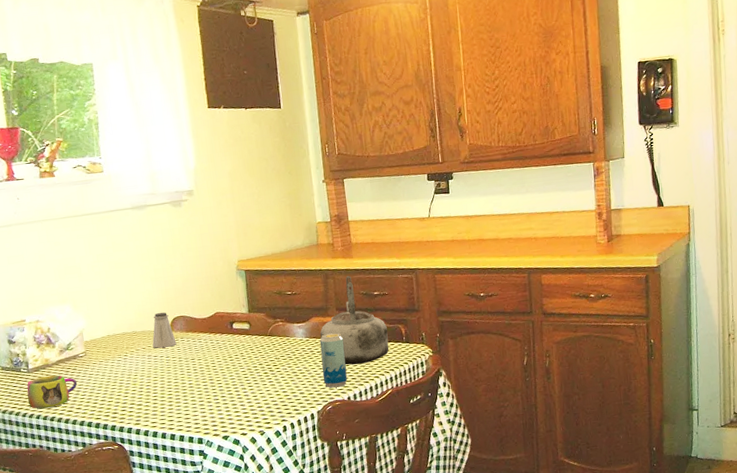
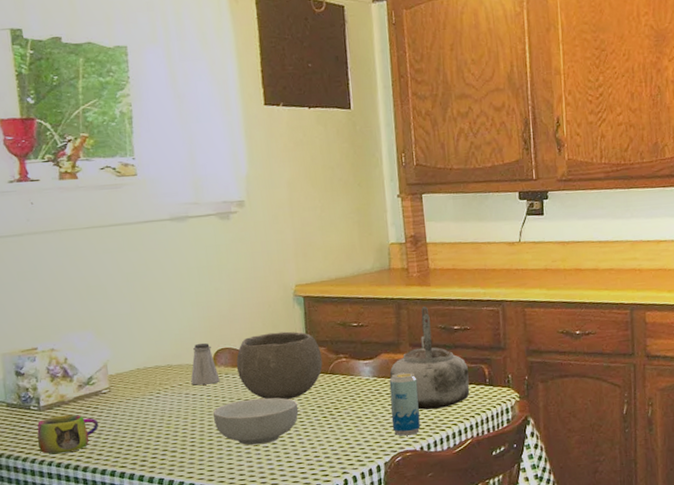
cereal bowl: none [172,357,243,399] -> present [213,397,299,446]
bowl: none [190,300,263,359] -> present [236,331,323,400]

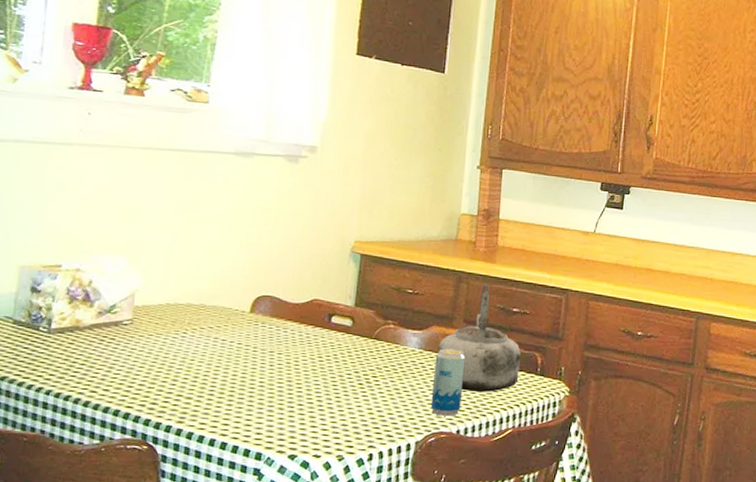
mug: present [37,414,99,454] -> none [38,341,113,384]
saltshaker: present [191,343,220,385] -> none [223,287,255,332]
cereal bowl: present [213,397,299,446] -> none [240,353,334,404]
bowl: present [236,331,323,400] -> none [276,286,369,360]

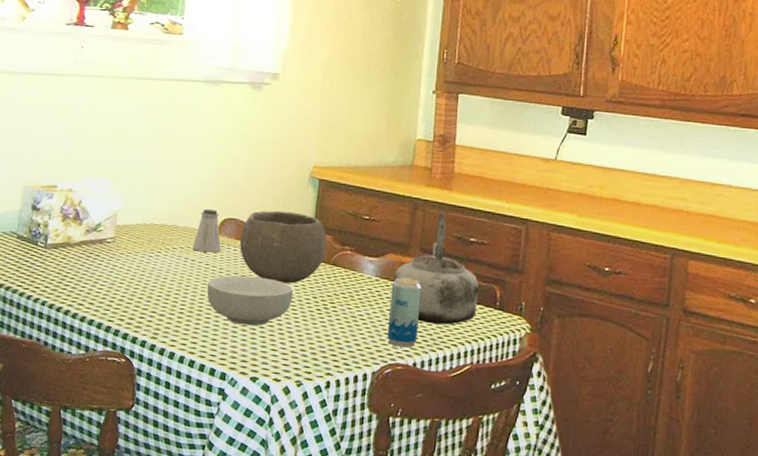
saltshaker: none [223,287,255,332] -> present [192,209,221,253]
cereal bowl: none [240,353,334,404] -> present [207,275,294,326]
bowl: none [276,286,369,360] -> present [240,210,327,284]

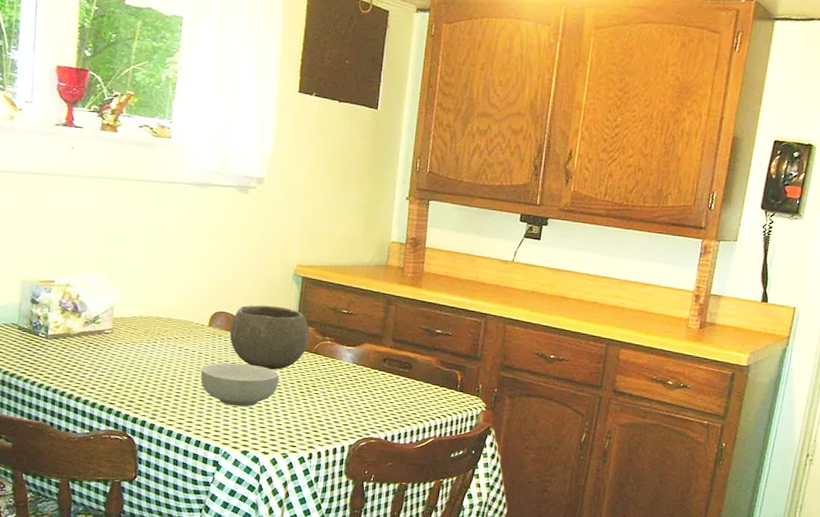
saltshaker: present [192,209,221,253] -> none [186,303,213,343]
beverage can: present [387,277,422,348] -> none [362,364,394,424]
kettle: present [393,210,479,325] -> none [368,305,443,405]

